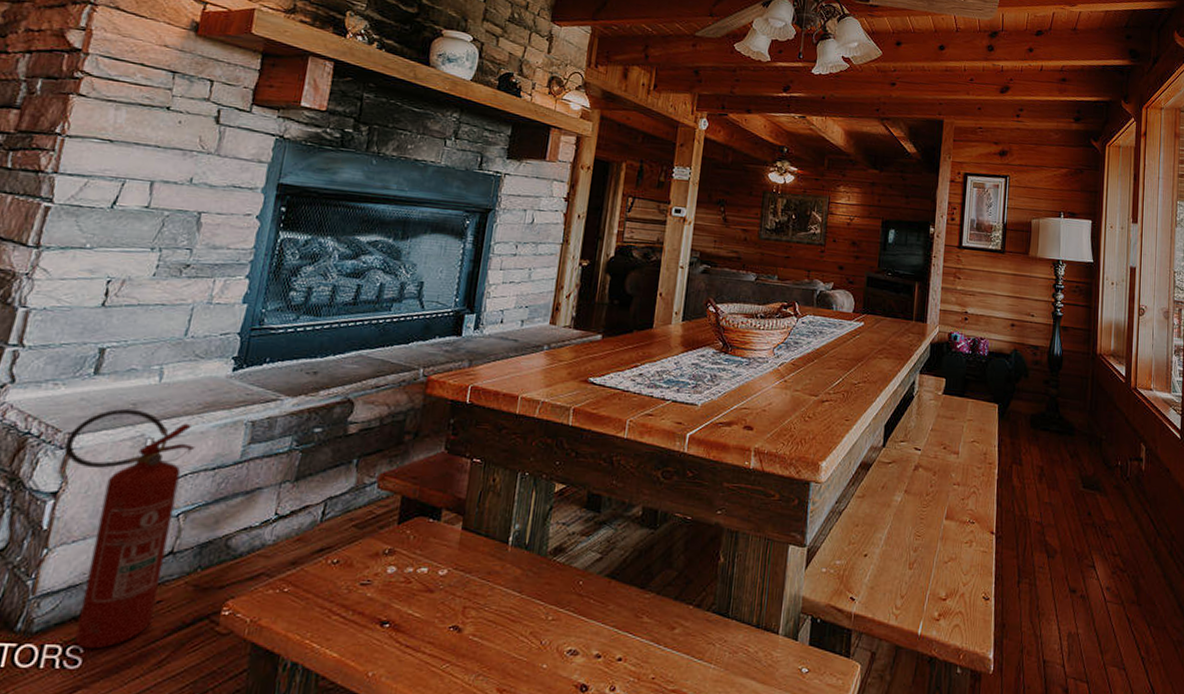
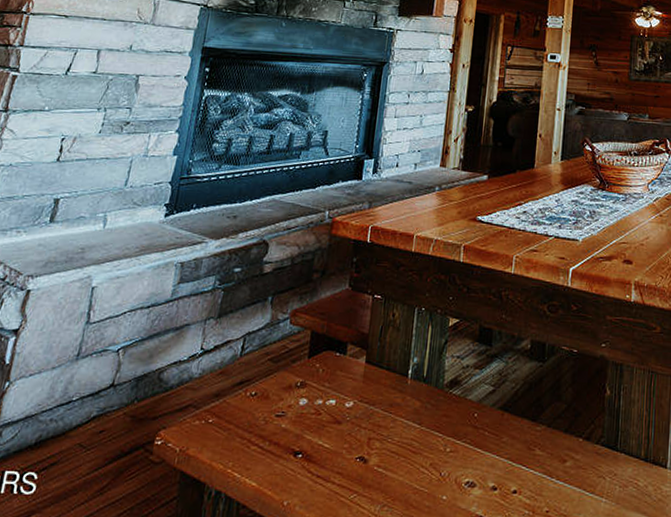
fire extinguisher: present [64,408,195,649] -> none [24,252,133,476]

